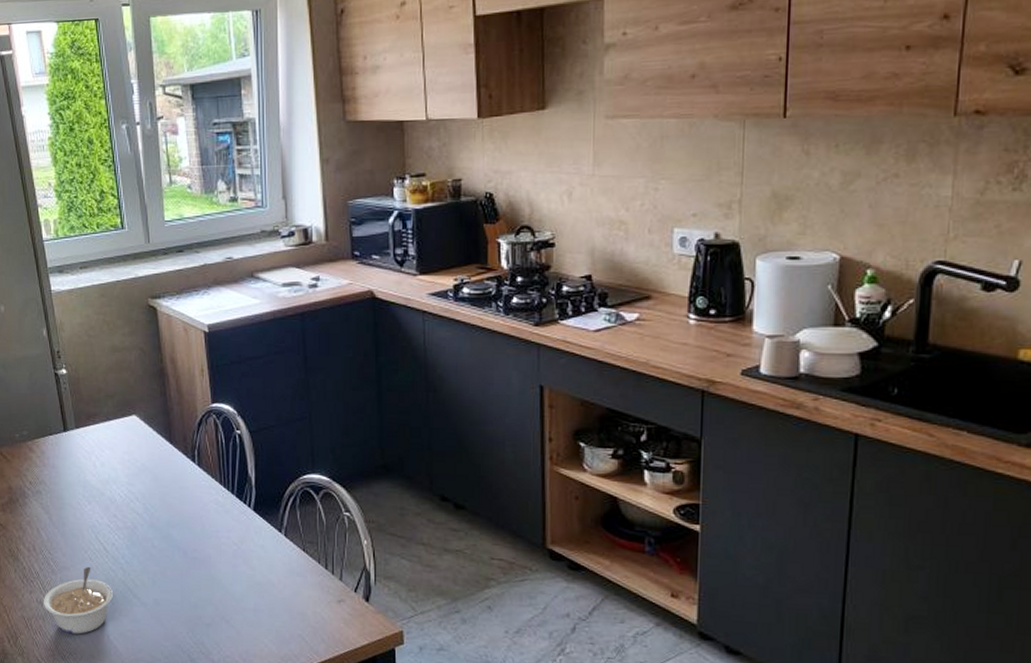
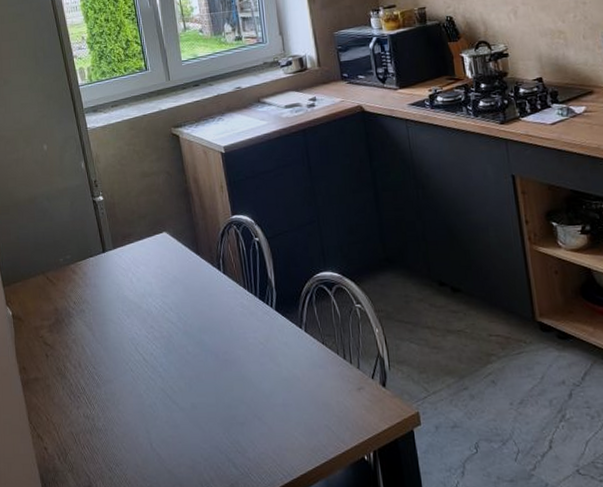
legume: present [42,566,114,634] -> none [89,377,155,445]

